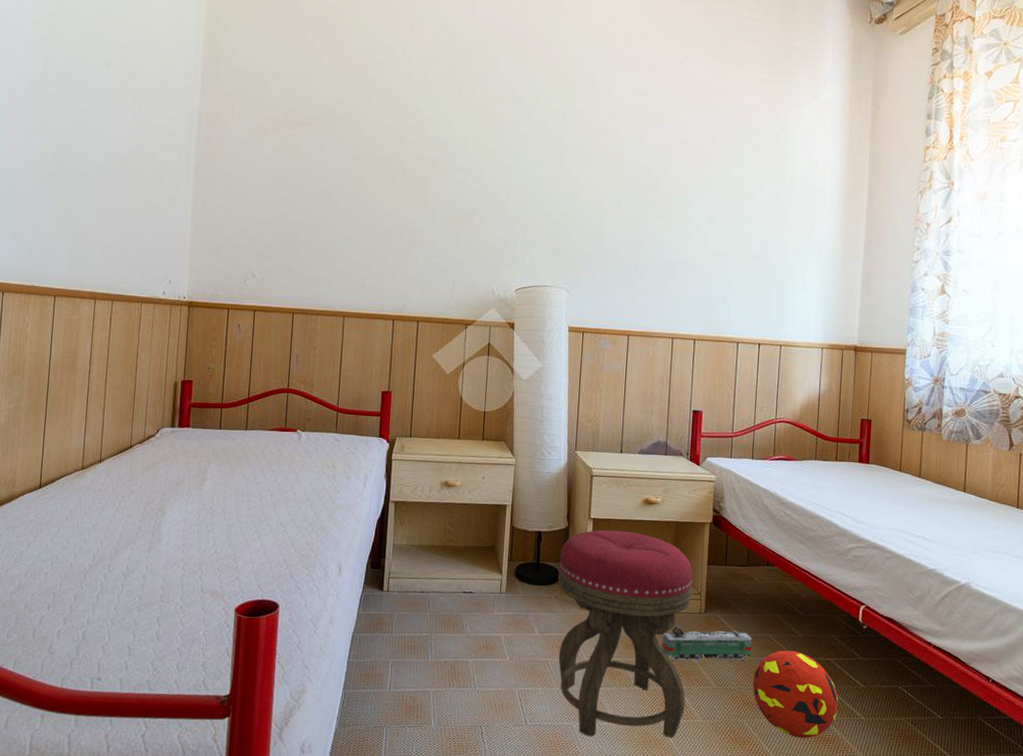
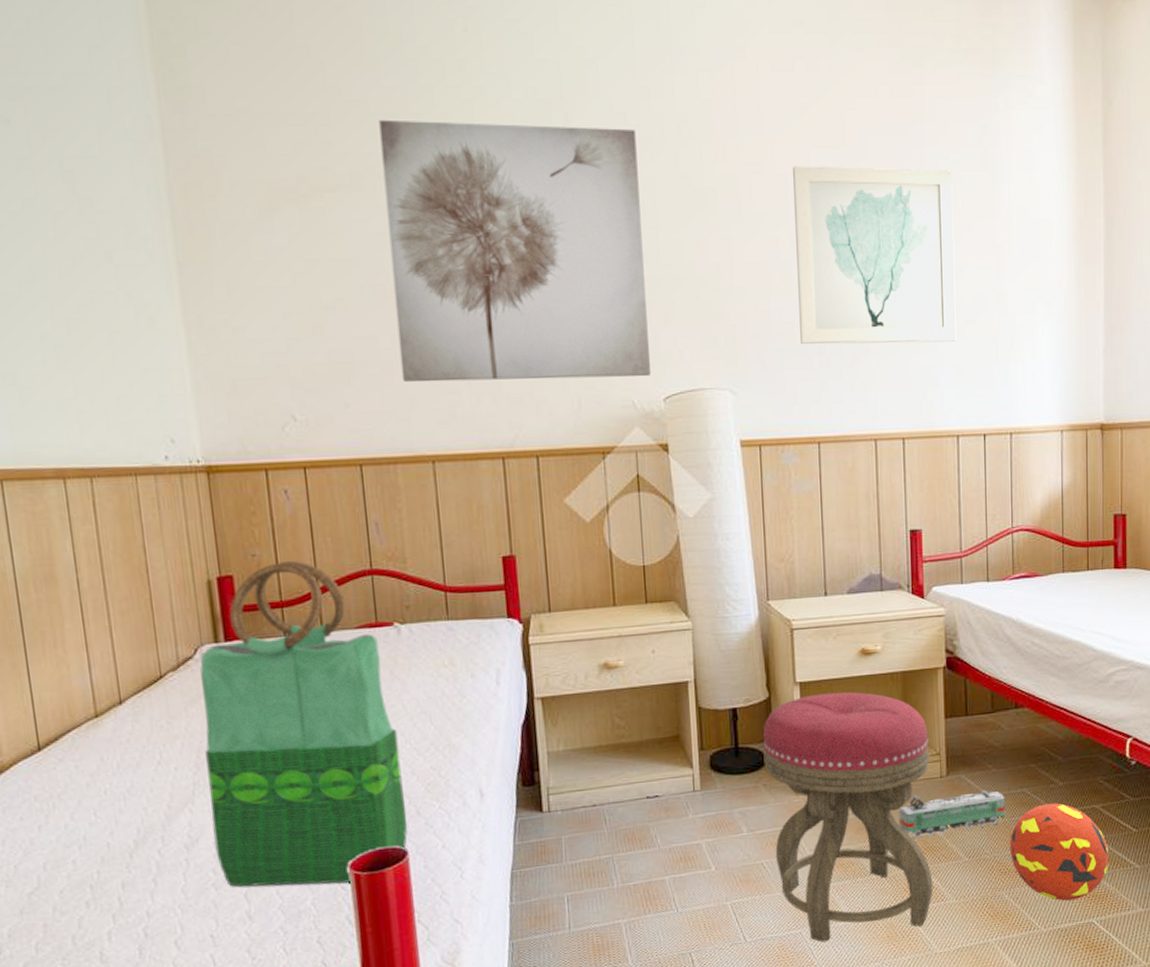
tote bag: none [143,374,287,622] -> present [200,560,407,887]
wall art: none [331,80,519,273] -> present [378,119,650,382]
wall art: none [622,134,751,271] -> present [793,166,957,344]

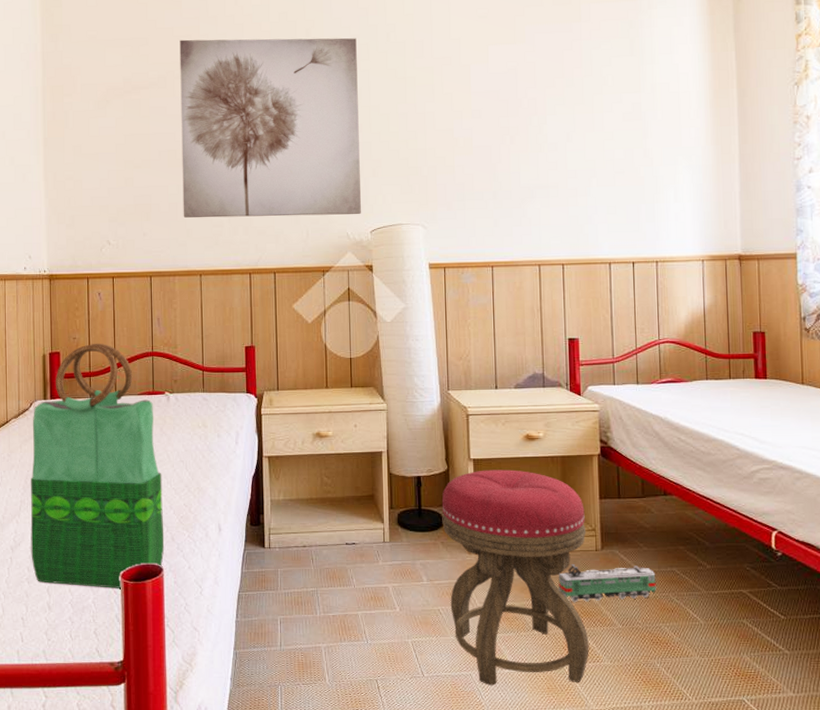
wall art: present [793,166,957,344] -> none [475,57,608,190]
ball: present [1010,803,1108,901] -> none [661,584,757,676]

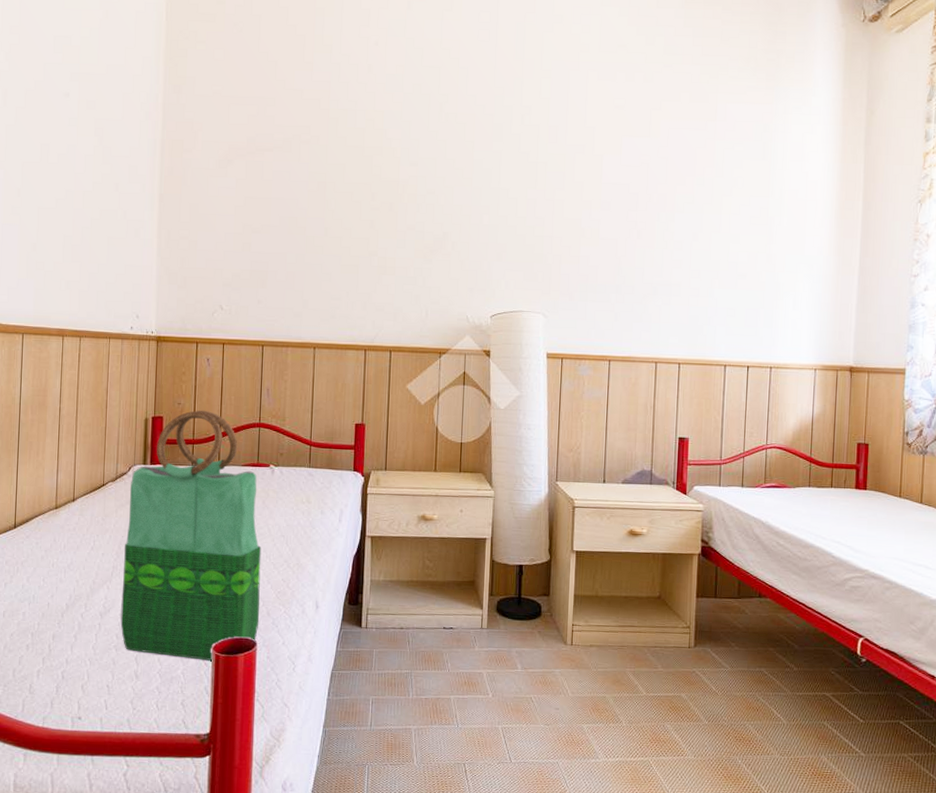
wall art: present [179,38,361,218] -> none [300,103,490,299]
stool: present [441,469,589,686] -> none [540,562,681,775]
toy train: present [558,564,656,603] -> none [649,660,745,698]

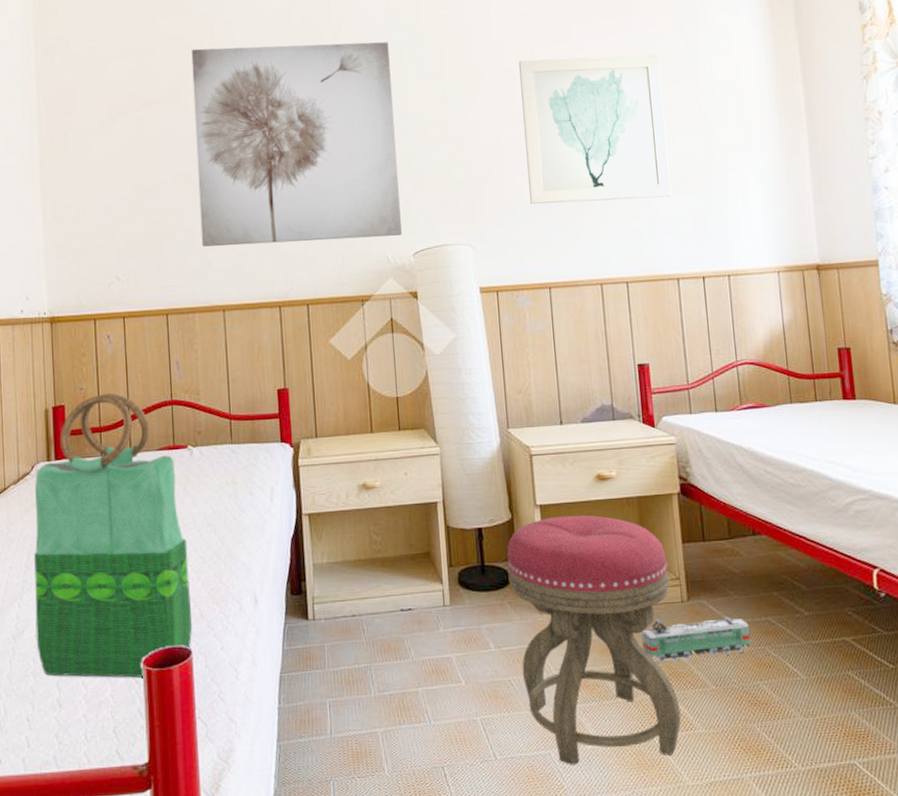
wall art: none [300,103,490,299] -> present [191,42,402,247]
stool: none [540,562,681,775] -> present [506,515,681,765]
wall art: none [602,149,736,290] -> present [519,55,672,204]
toy train: none [649,660,745,698] -> present [641,617,751,664]

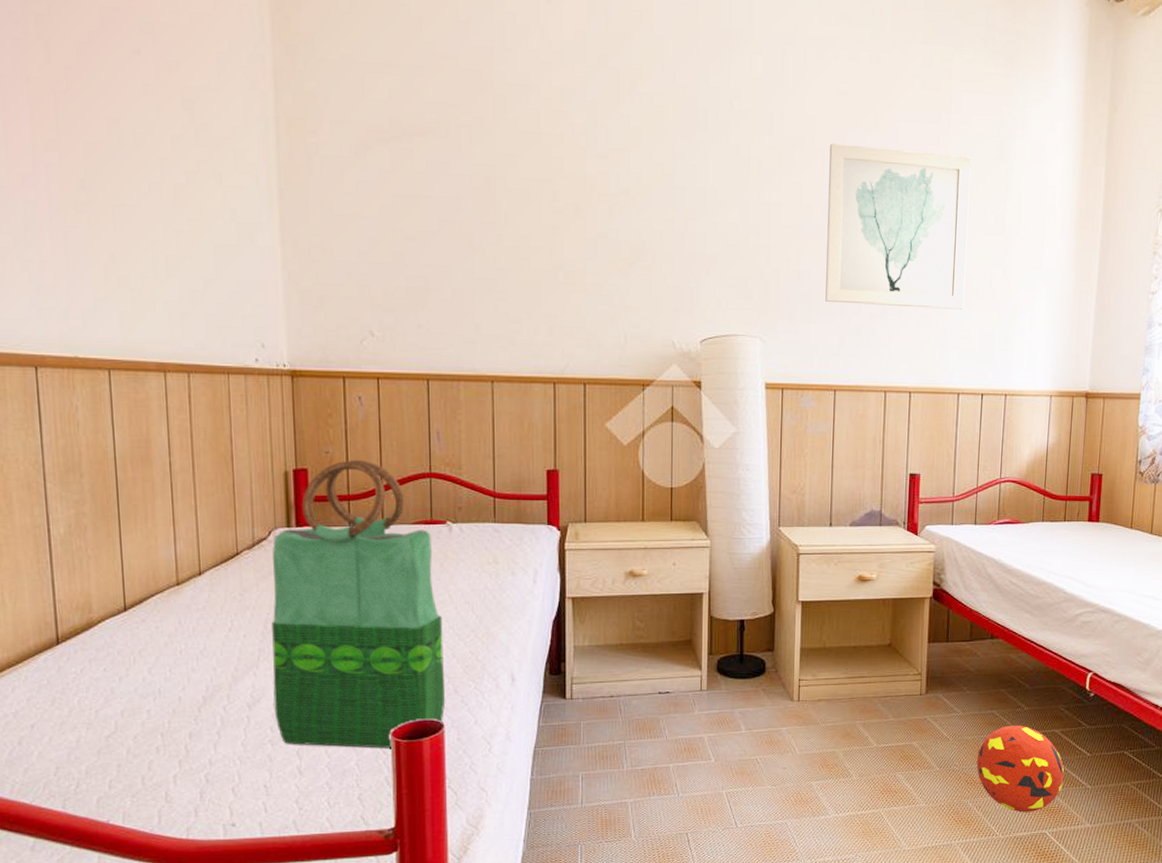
wall art: present [191,42,402,247] -> none [466,75,693,321]
stool: present [506,515,681,765] -> none [765,613,913,833]
toy train: present [641,617,751,664] -> none [880,709,976,748]
ball: none [757,633,866,738] -> present [977,725,1064,812]

